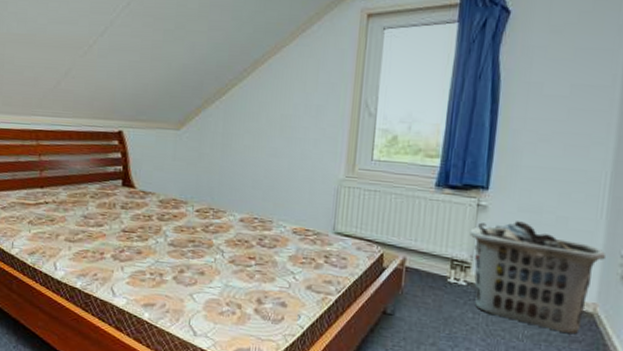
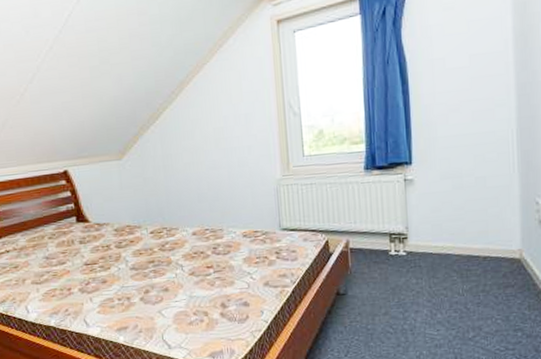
clothes hamper: present [469,221,605,335] -> none [401,188,523,282]

